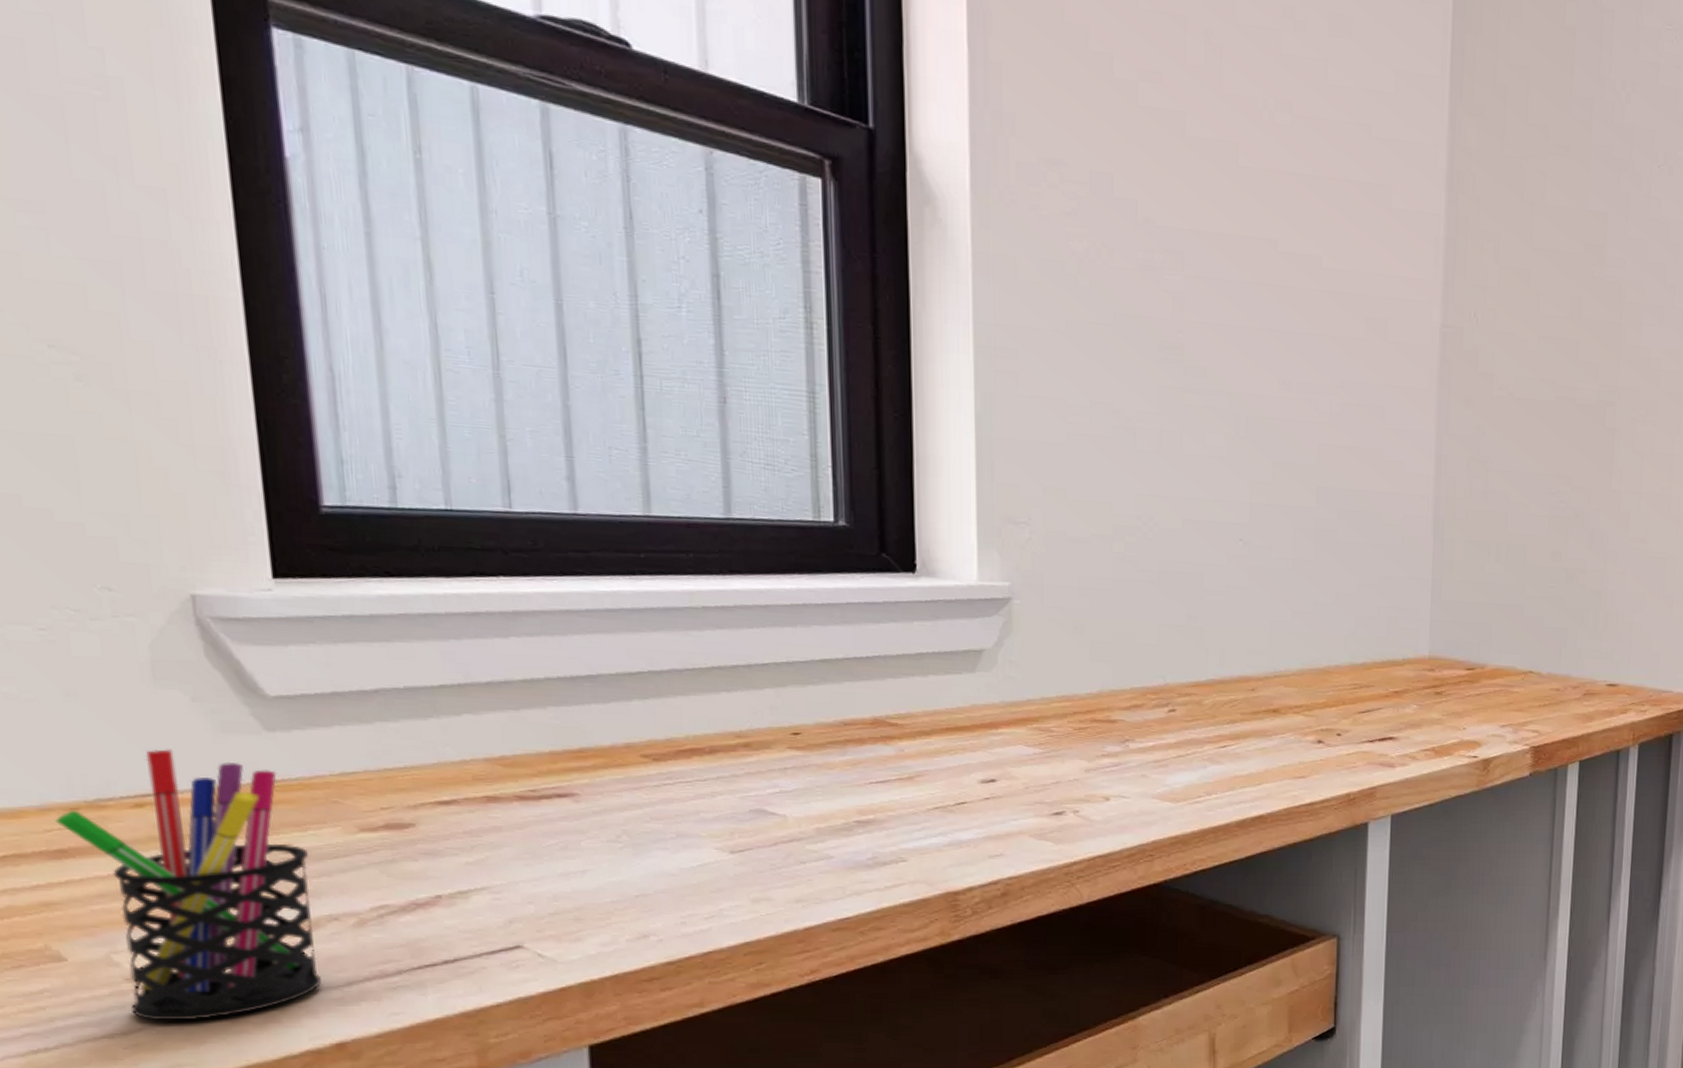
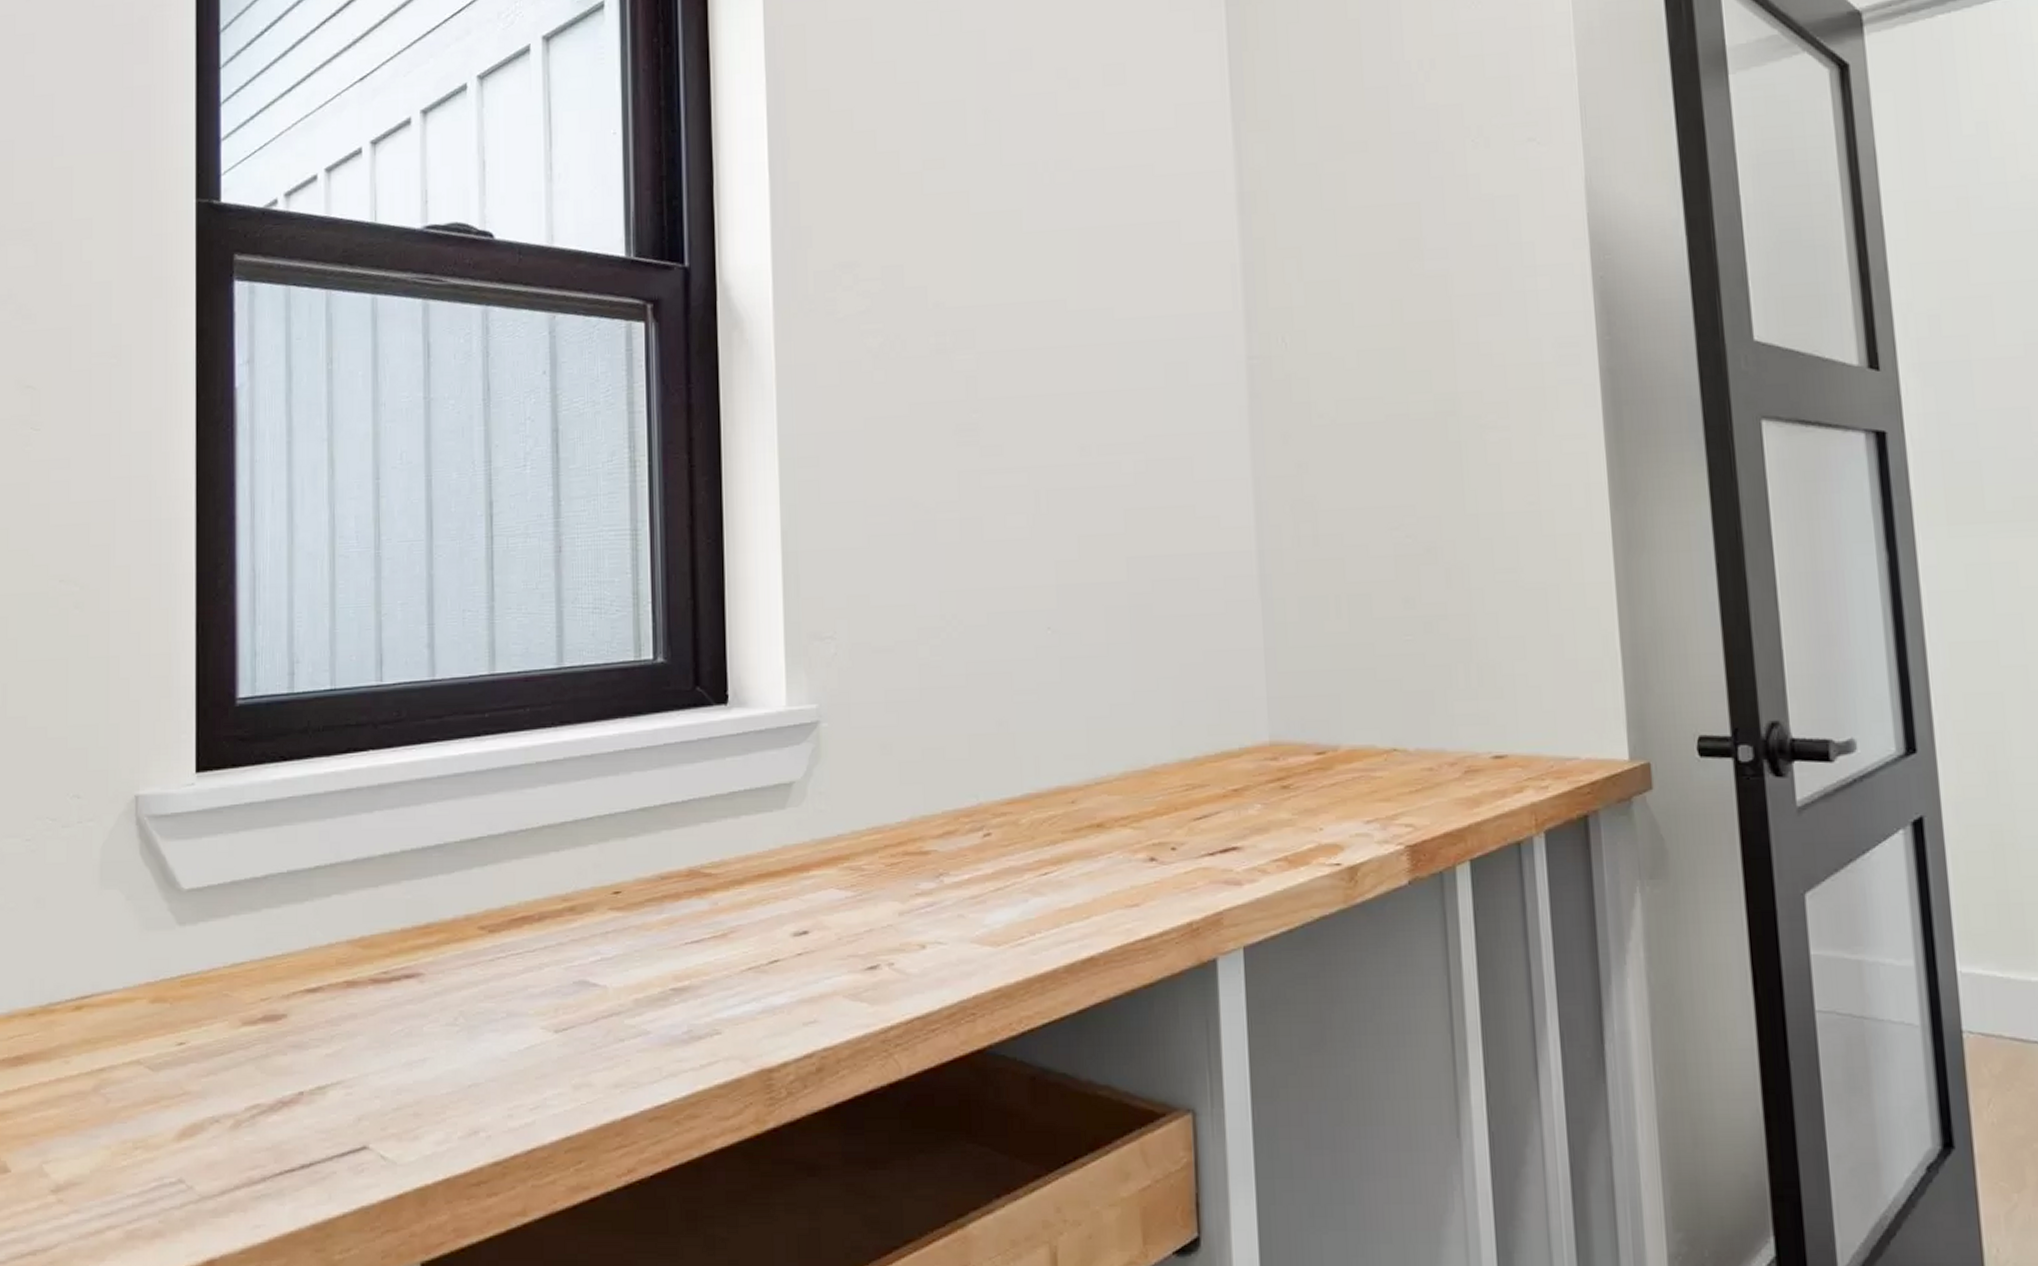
pen holder: present [55,749,322,1021] -> none [17,949,201,1236]

